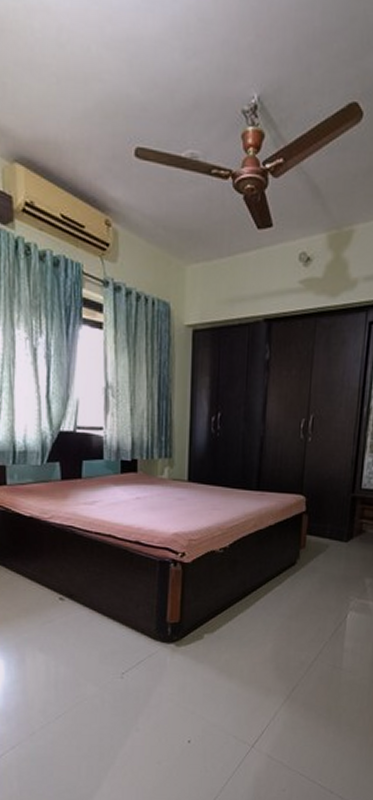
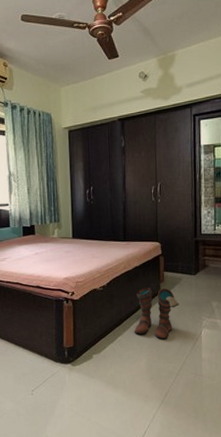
boots: none [260,553,323,622] -> present [134,287,180,340]

